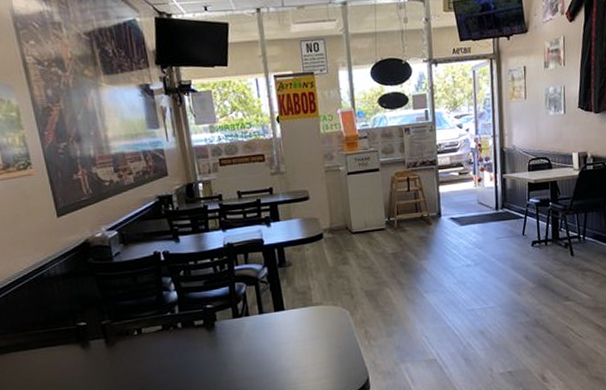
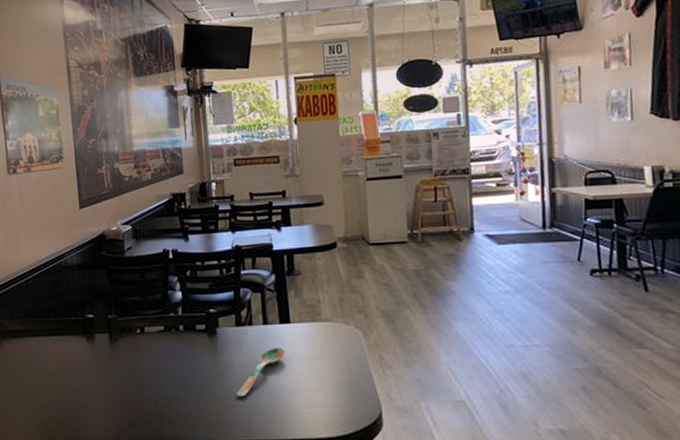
spoon: none [237,333,282,381] -> present [236,348,285,397]

